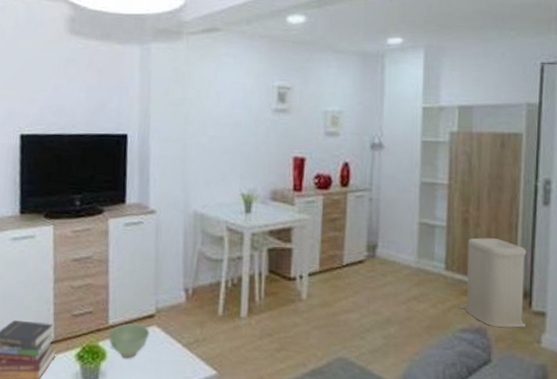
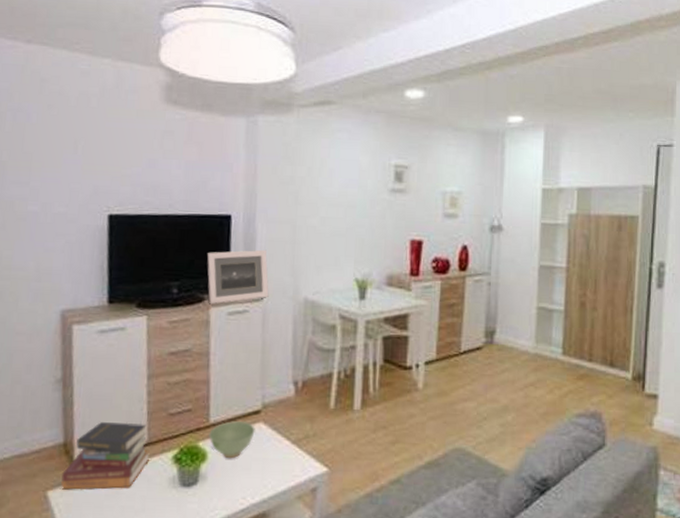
picture frame: none [105,166,162,216] -> present [206,249,269,305]
laundry basket: present [459,237,527,328] -> none [575,321,641,412]

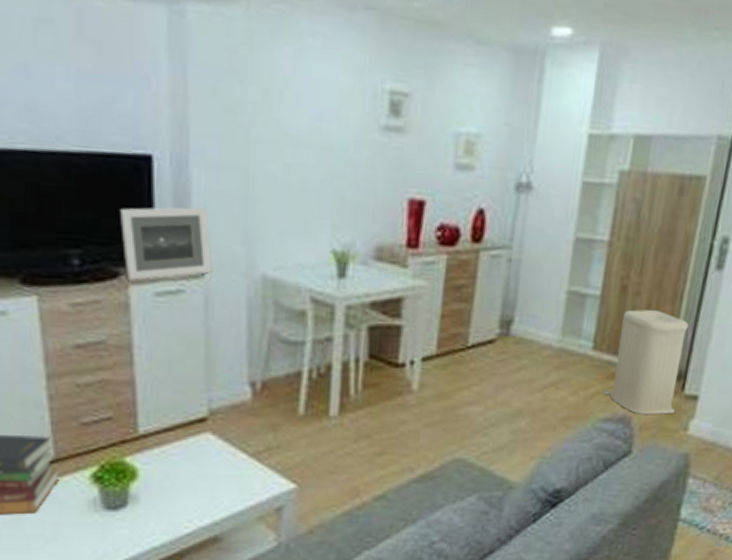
bowl: present [209,420,255,459] -> none [138,430,201,476]
laundry basket: none [575,321,641,412] -> present [603,309,689,415]

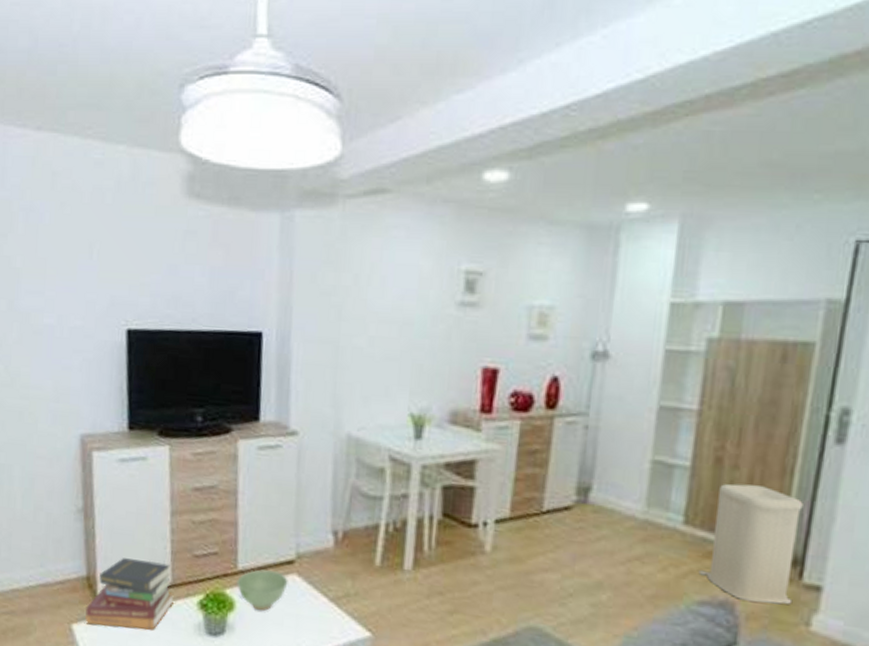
picture frame: present [118,206,212,282] -> none [234,374,306,437]
bowl: none [138,430,201,476] -> present [237,569,288,611]

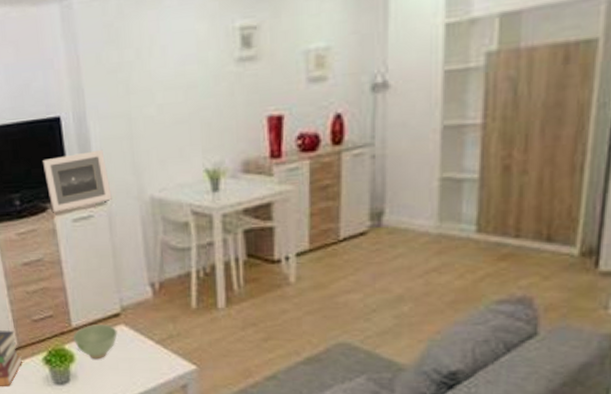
picture frame: none [234,374,306,437] -> present [41,149,112,213]
laundry basket: present [698,483,803,605] -> none [495,186,595,295]

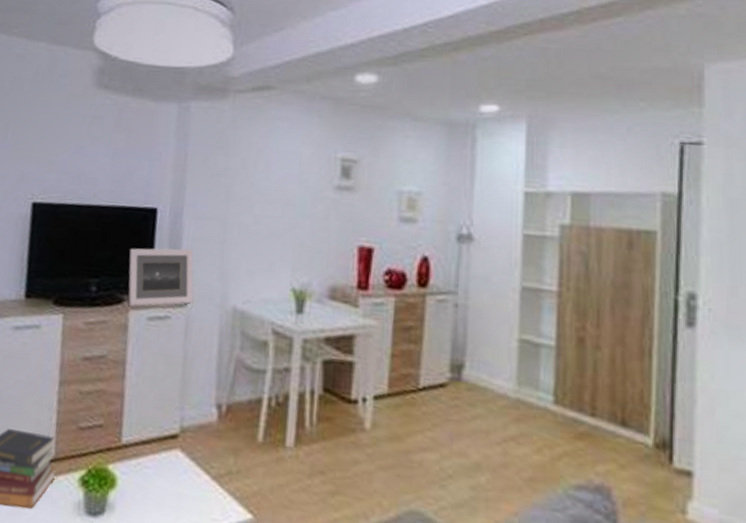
bowl: present [73,323,118,360] -> none [119,444,171,489]

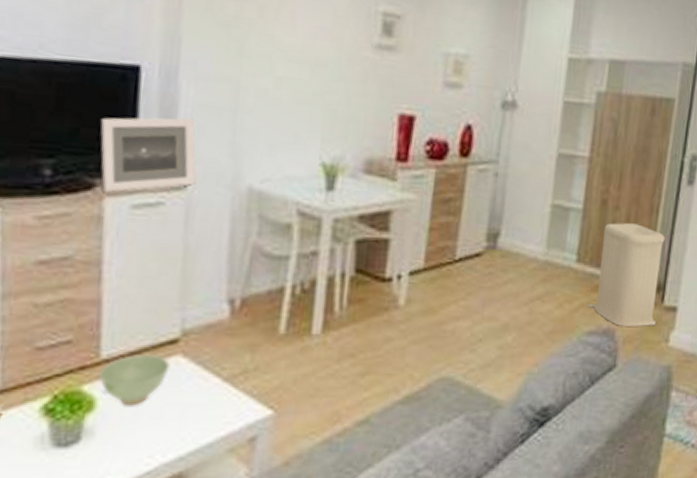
bowl: none [119,444,171,489] -> present [99,353,170,406]
laundry basket: none [572,364,666,490] -> present [587,223,665,328]

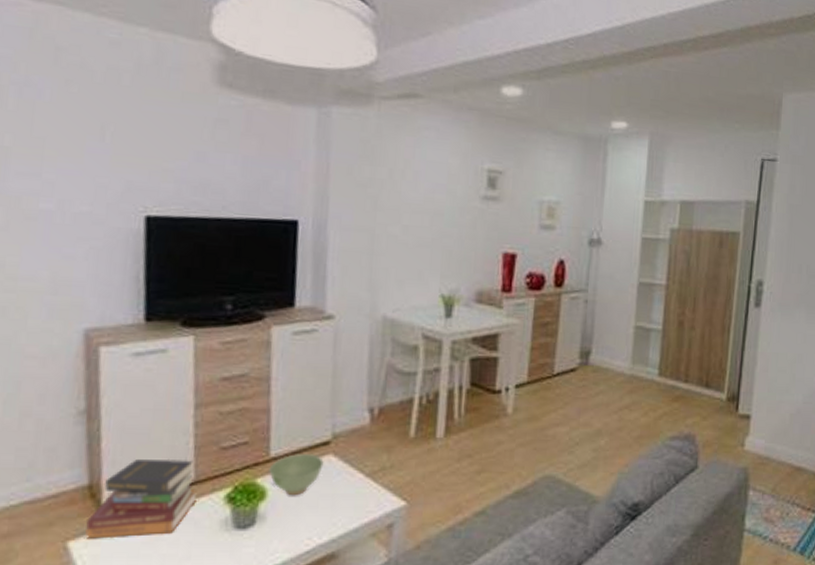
picture frame: present [99,117,196,193] -> none [267,260,342,323]
laundry basket: present [587,223,665,328] -> none [670,341,737,433]

